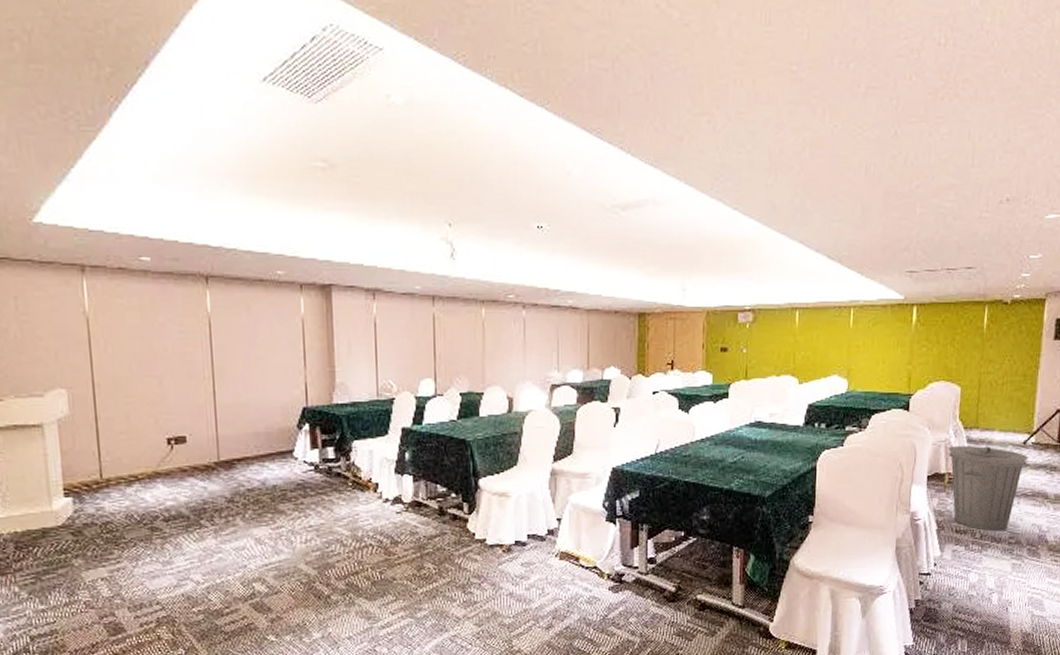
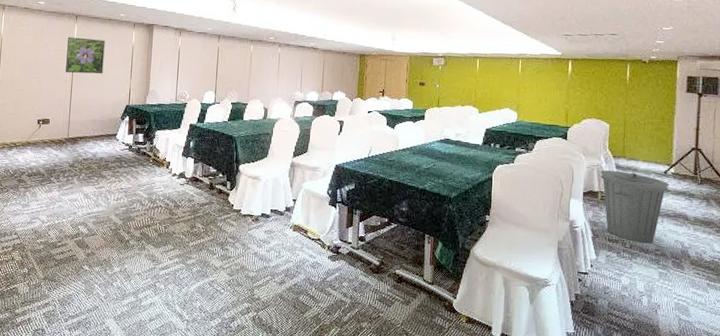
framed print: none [197,310,261,366] -> present [65,37,105,74]

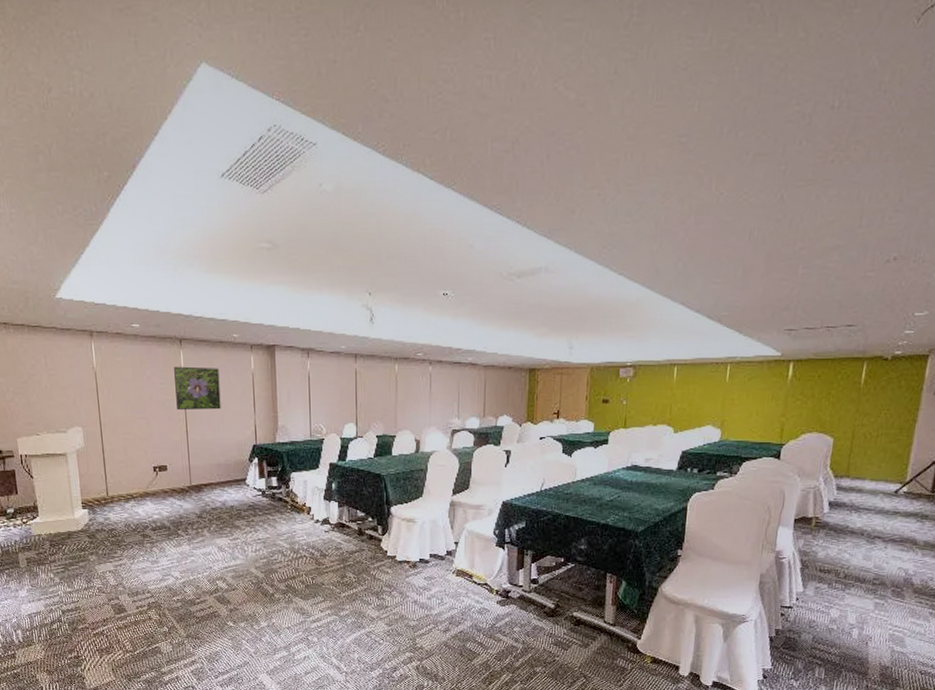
trash can: present [600,170,670,244] -> none [816,493,900,573]

